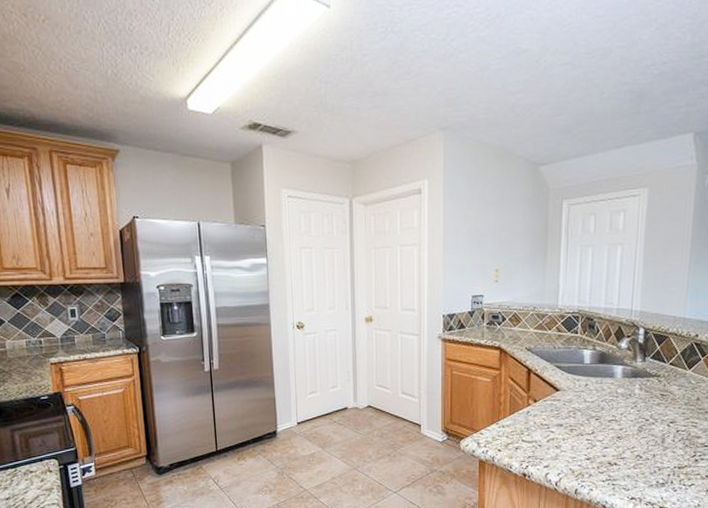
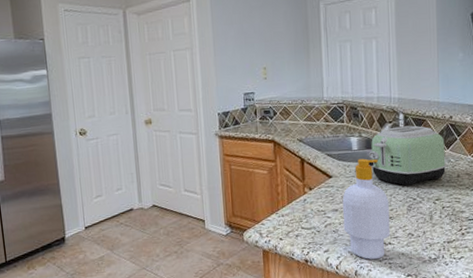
soap bottle: none [567,373,619,480] -> present [342,158,390,260]
toaster: none [600,341,687,405] -> present [368,125,447,186]

